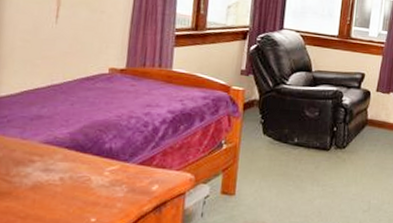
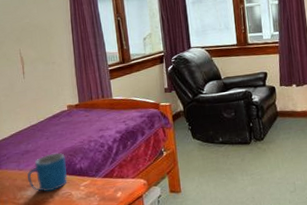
mug: none [32,124,92,172] -> present [27,153,68,192]

